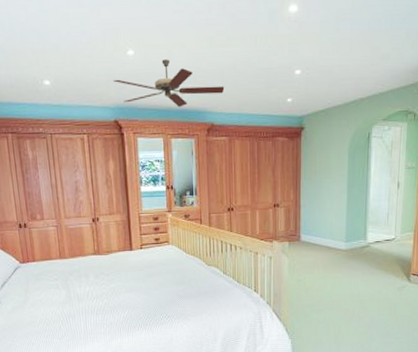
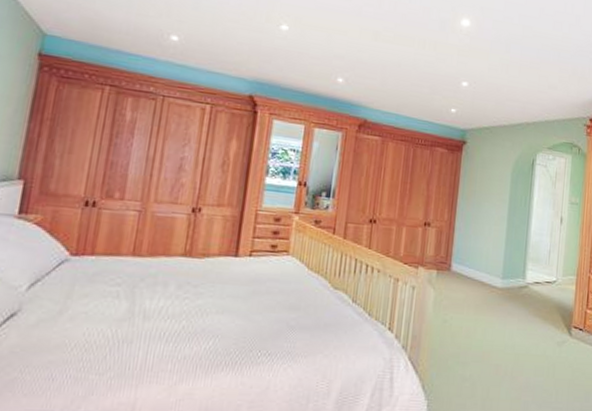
ceiling fan: present [113,59,225,107] -> none [257,42,385,96]

